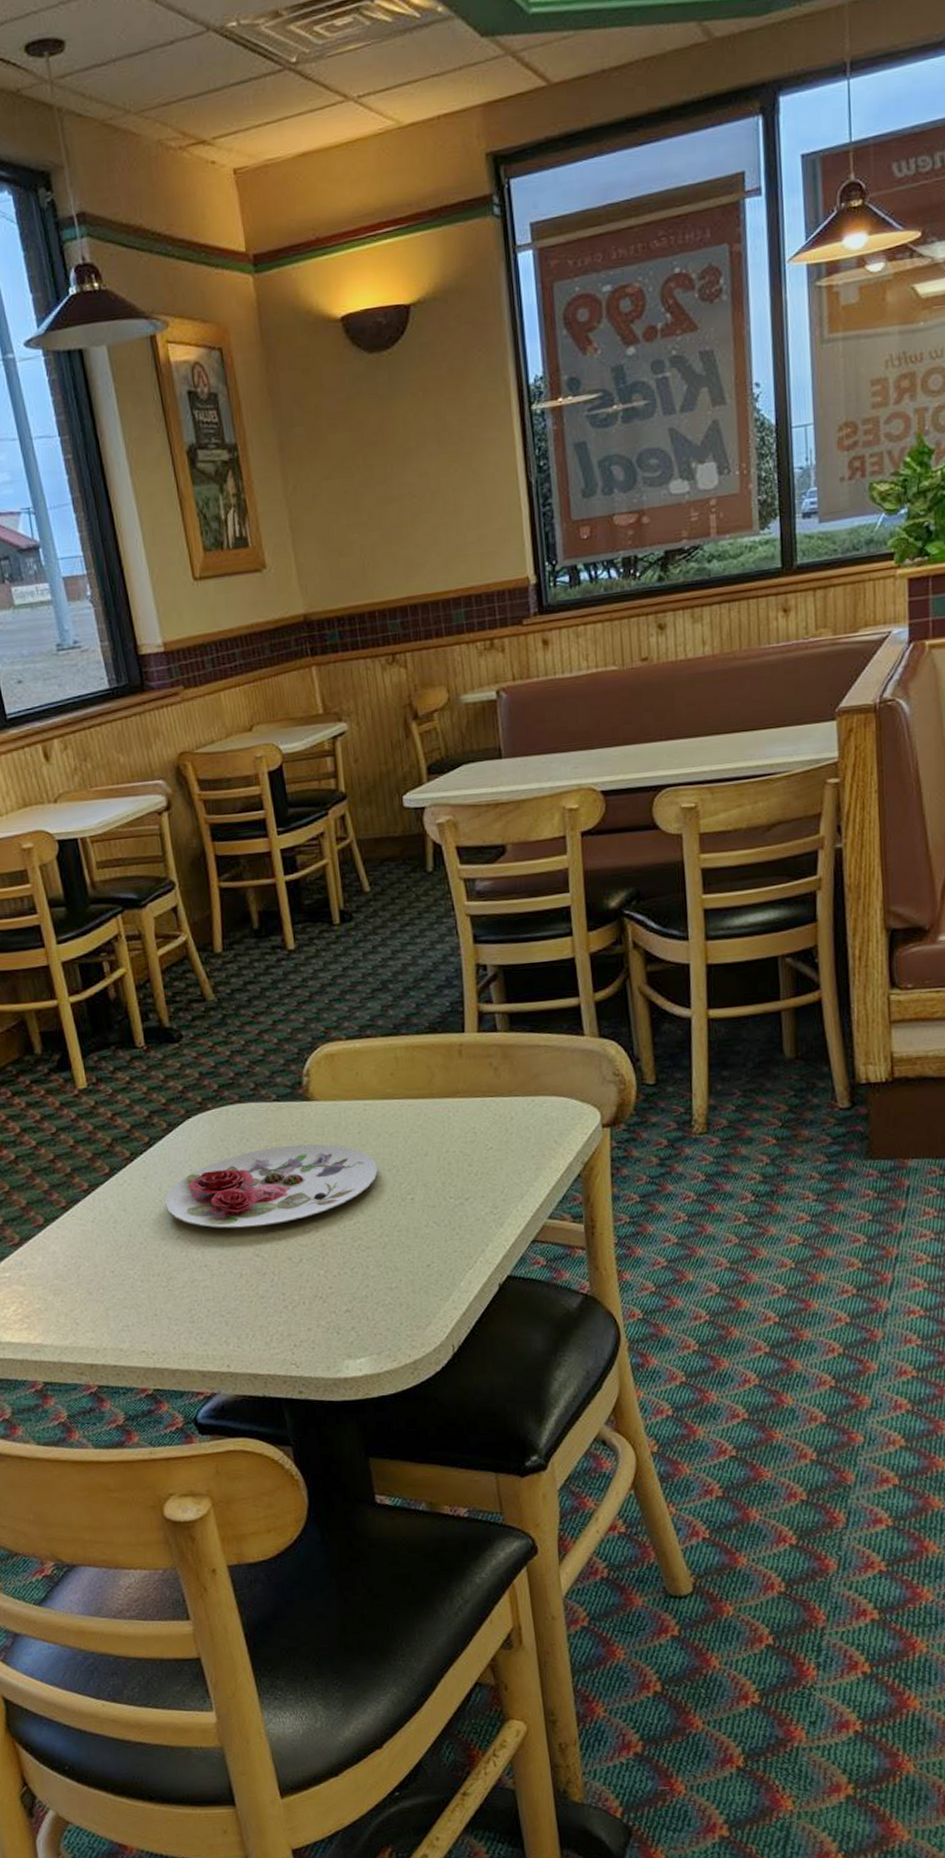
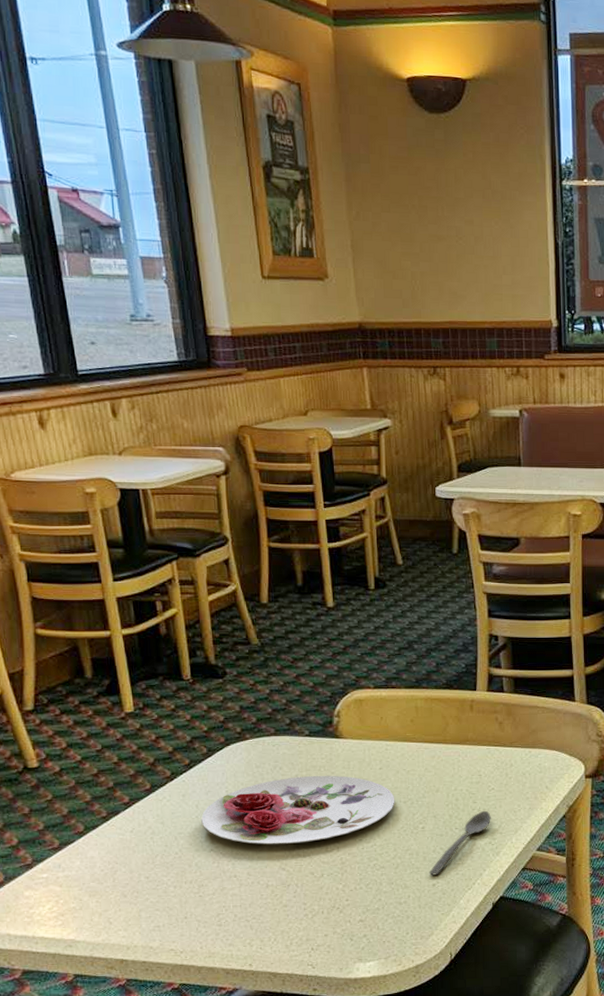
spoon: none [421,1174,491,1255] -> present [428,810,491,876]

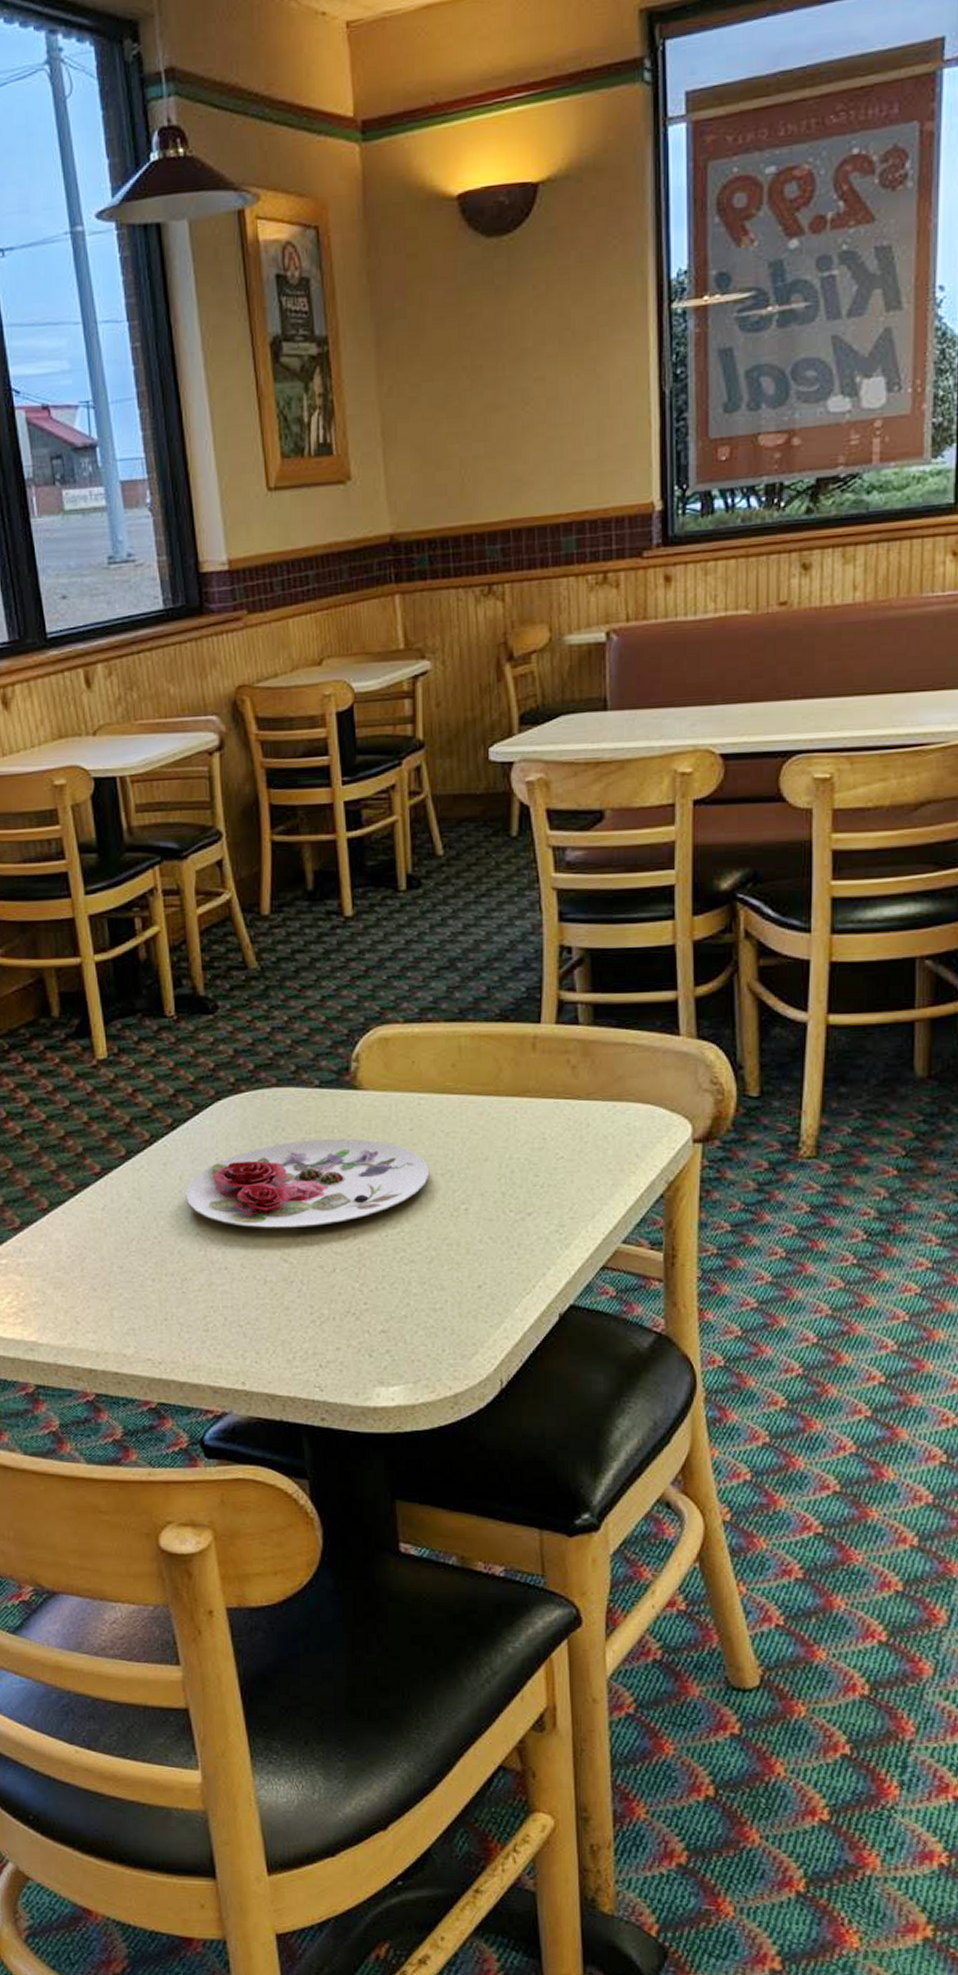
spoon: present [428,810,491,876] -> none [472,1186,559,1274]

